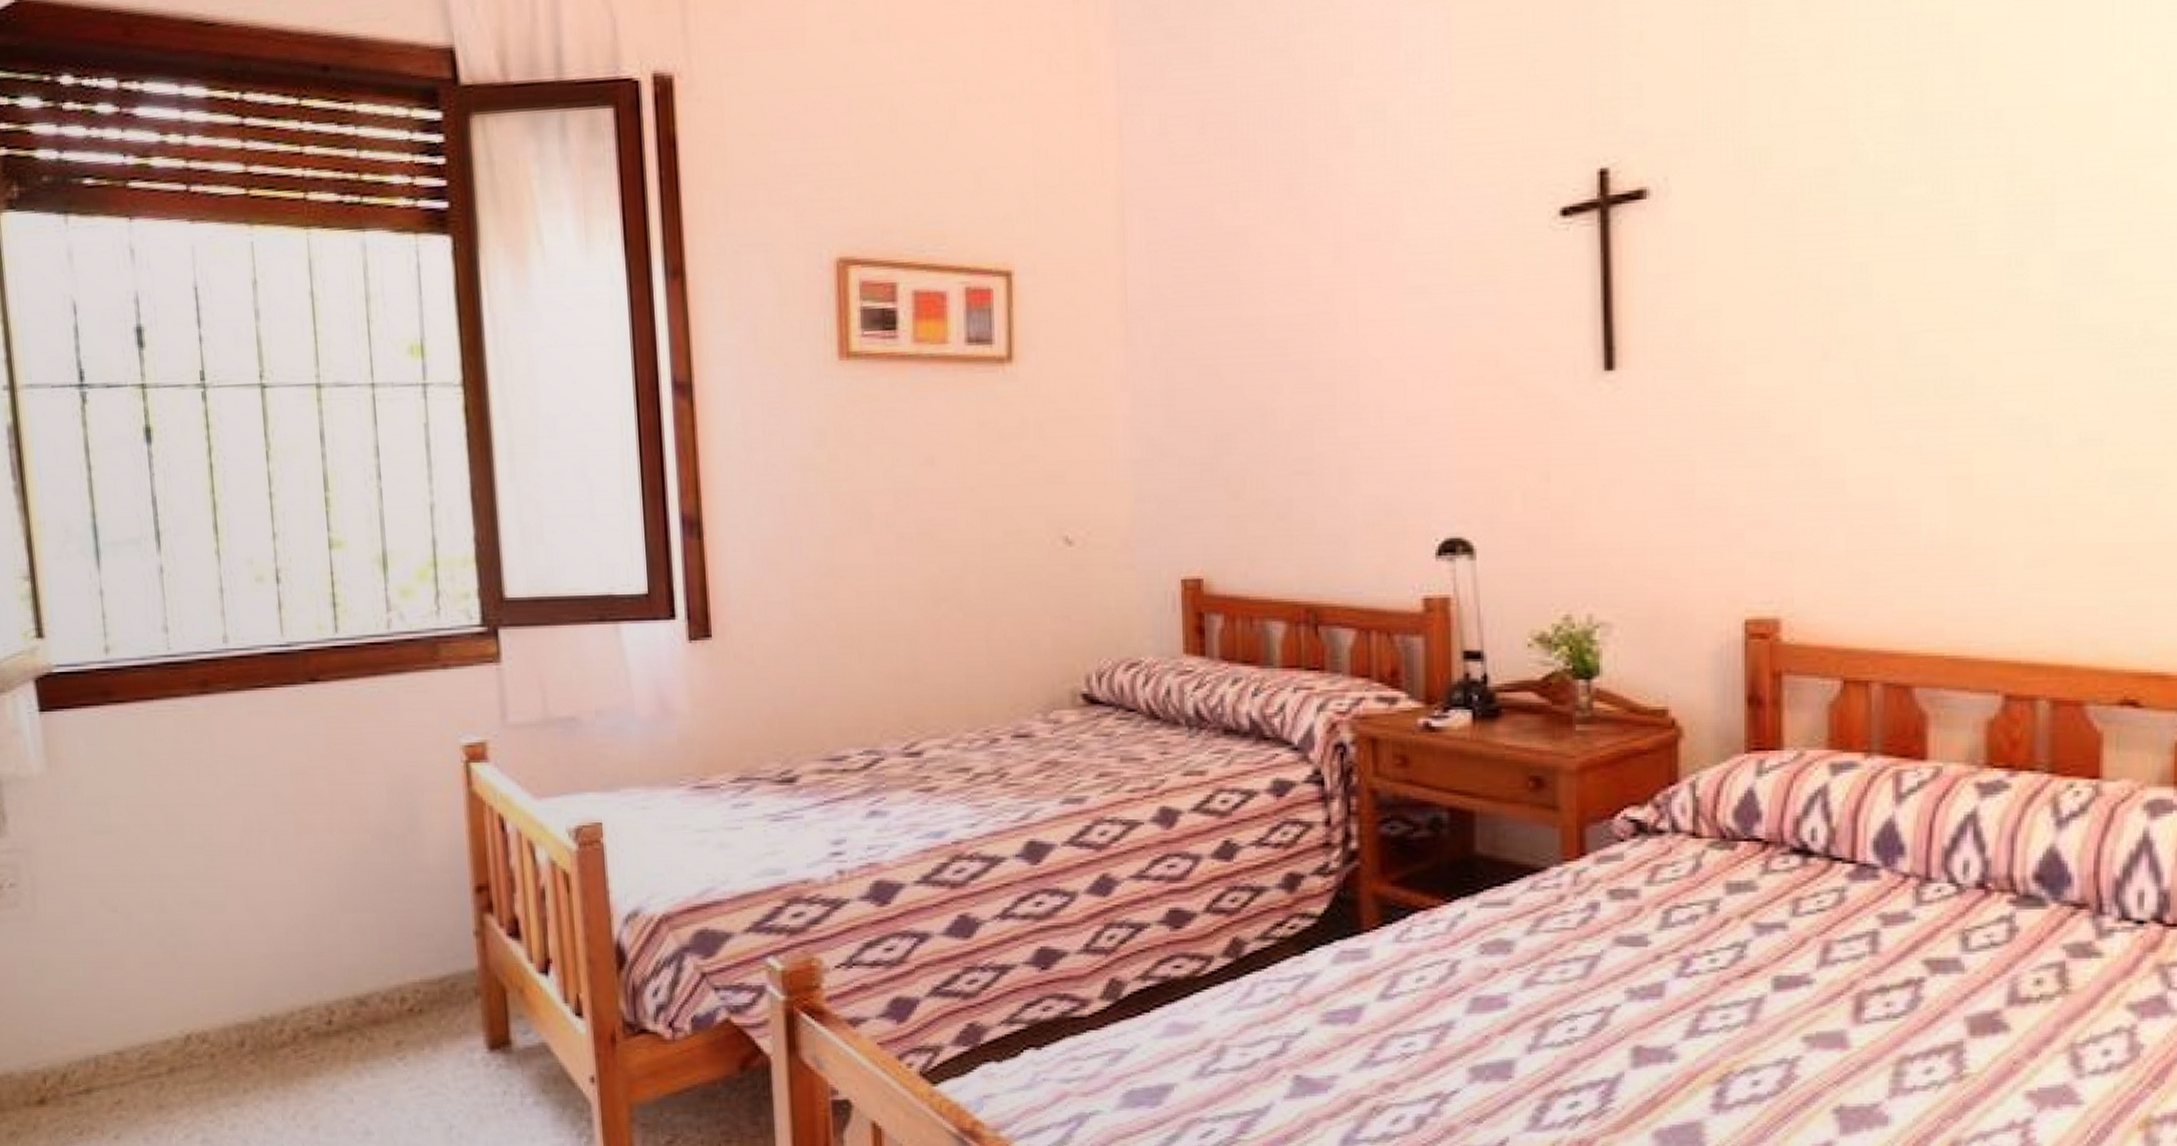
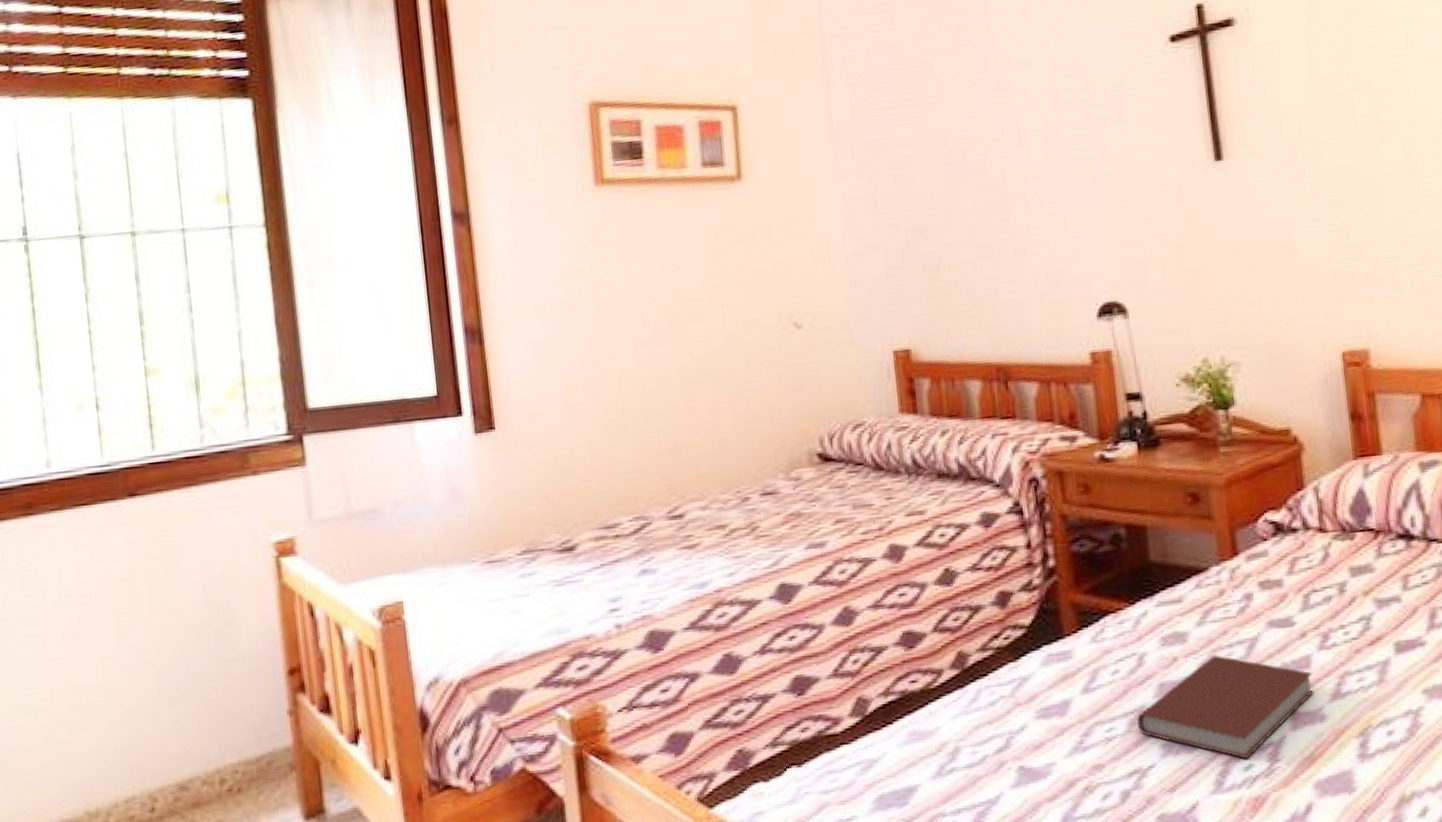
book: none [1441,971,1665,1095] -> present [1136,655,1315,759]

